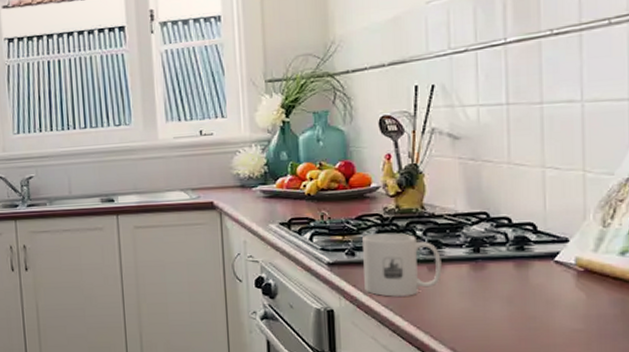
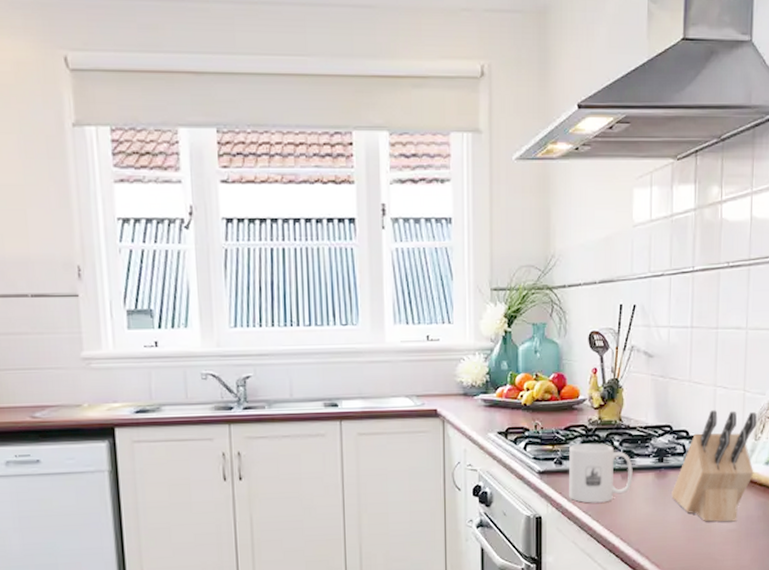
knife block: none [493,194,605,321] -> present [672,410,757,522]

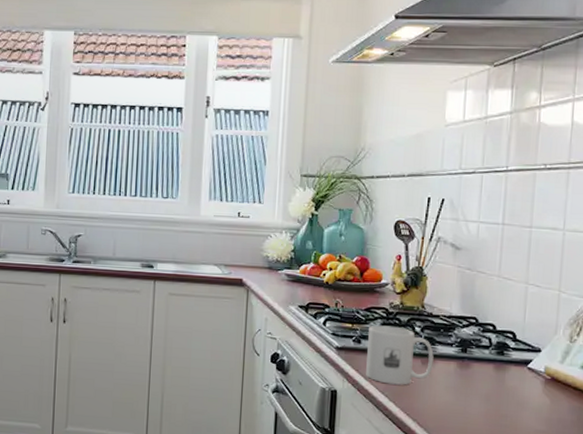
knife block: present [672,410,757,522] -> none [474,307,573,423]

